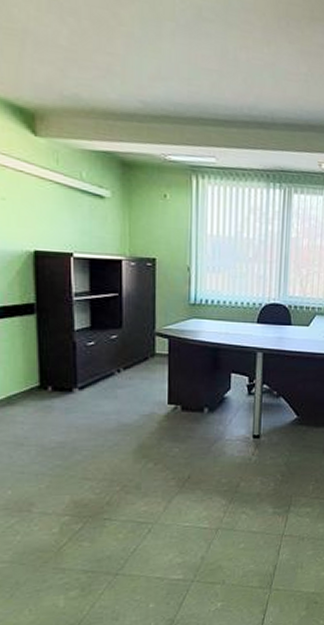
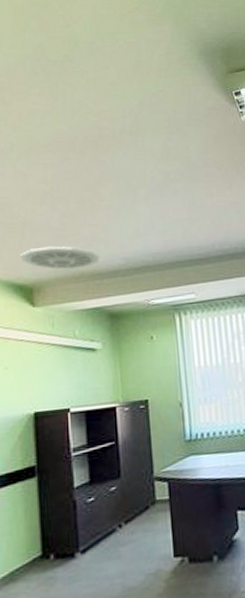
ceiling vent: none [21,66,115,103] -> present [21,246,100,270]

